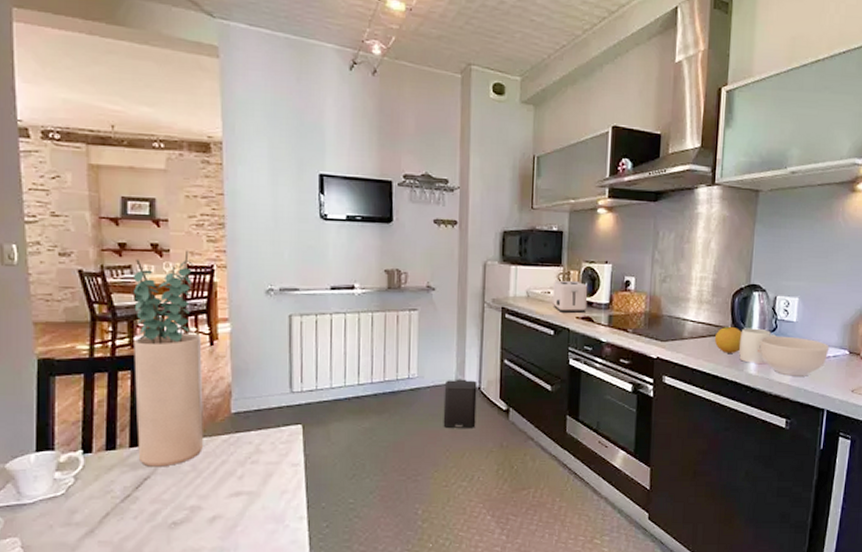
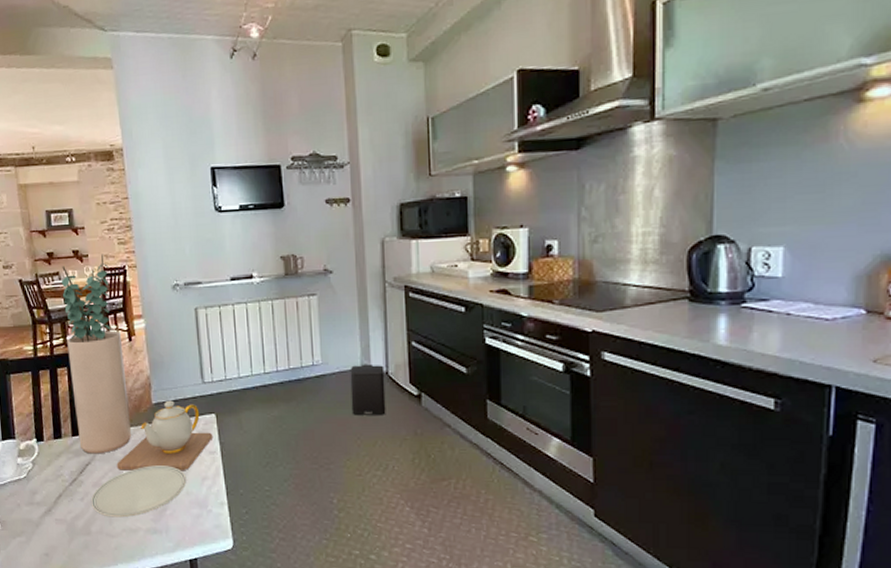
plate: none [146,479,264,537] -> present [90,465,187,518]
teapot: none [182,409,298,485] -> present [116,400,213,471]
toaster: present [553,280,588,313] -> none [461,250,502,286]
fruit: present [714,326,742,353] -> none [666,288,704,321]
mug: present [739,328,777,365] -> none [701,288,755,333]
bowl: present [759,335,830,376] -> none [730,296,835,346]

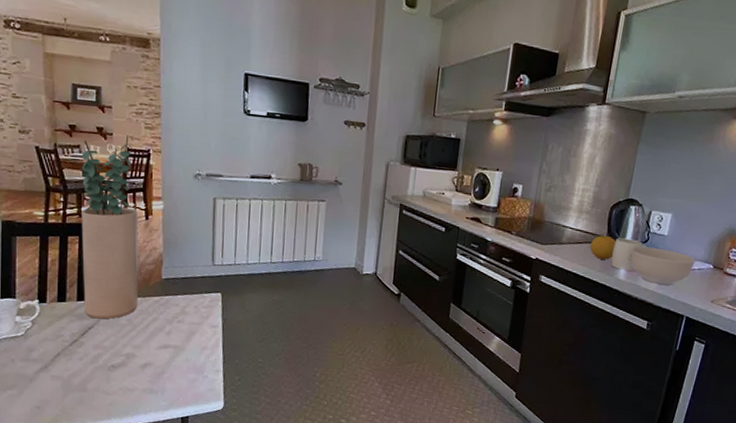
plate: present [90,465,187,518] -> none [89,333,187,378]
teapot: present [116,400,213,471] -> none [120,277,217,341]
pedal bin: present [350,364,386,415] -> none [342,264,374,308]
fruit: none [666,288,704,321] -> present [589,235,616,260]
mug: none [701,288,755,333] -> present [611,237,648,272]
bowl: none [730,296,835,346] -> present [630,247,696,285]

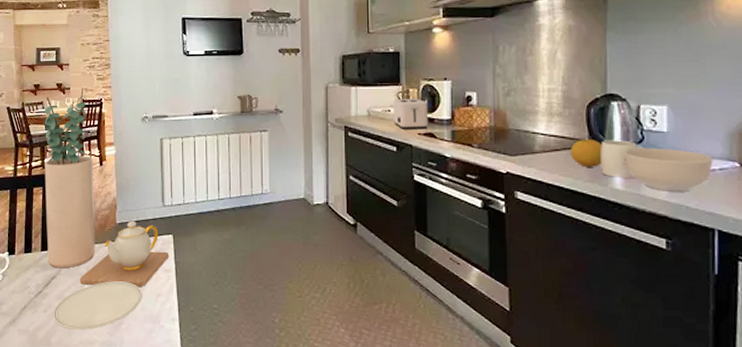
plate: none [89,333,187,378] -> present [53,281,143,330]
teapot: none [120,277,217,341] -> present [79,221,170,288]
toaster: none [446,183,478,214] -> present [393,98,429,129]

